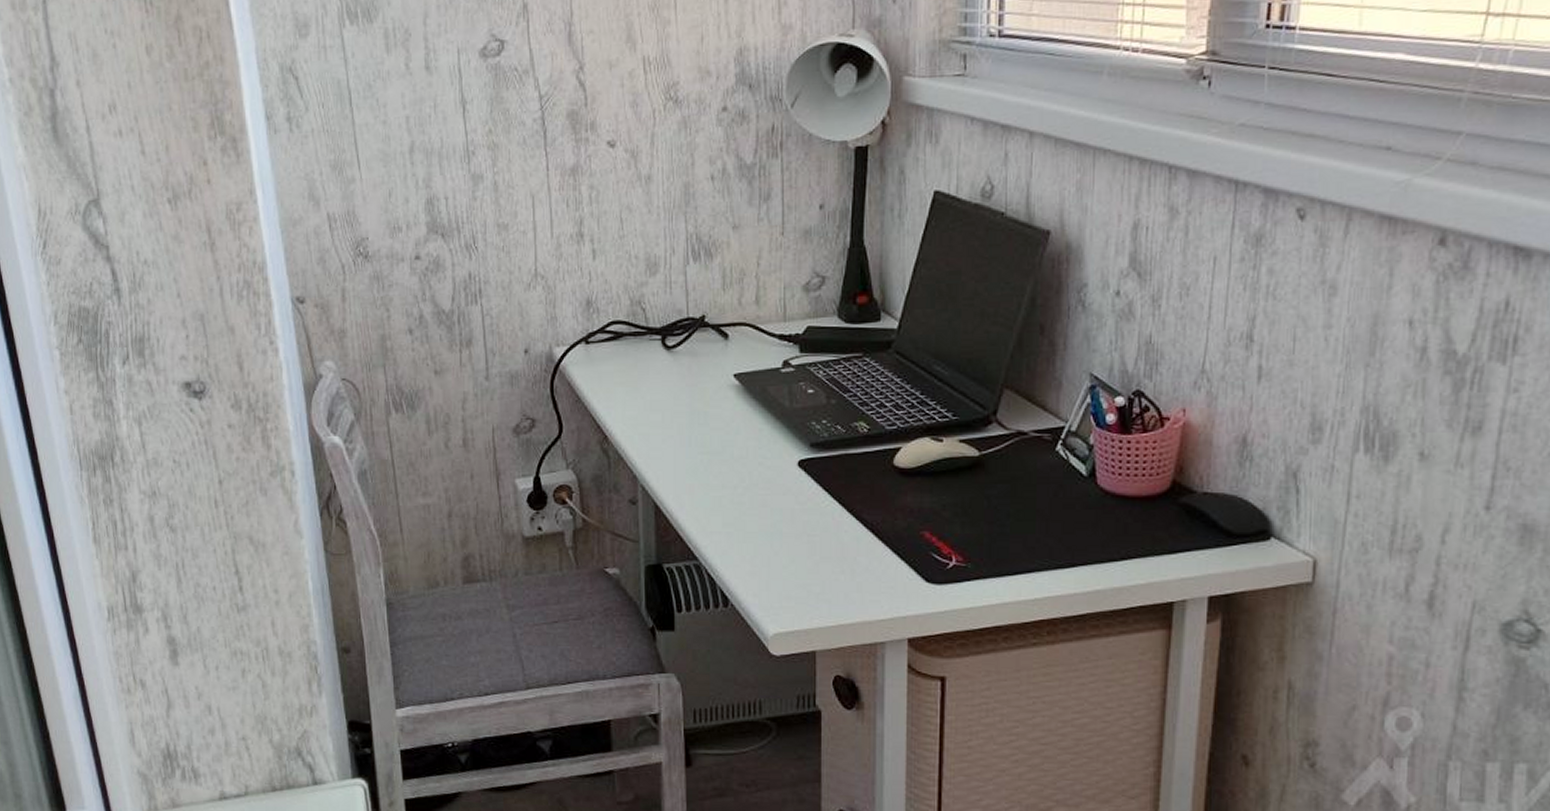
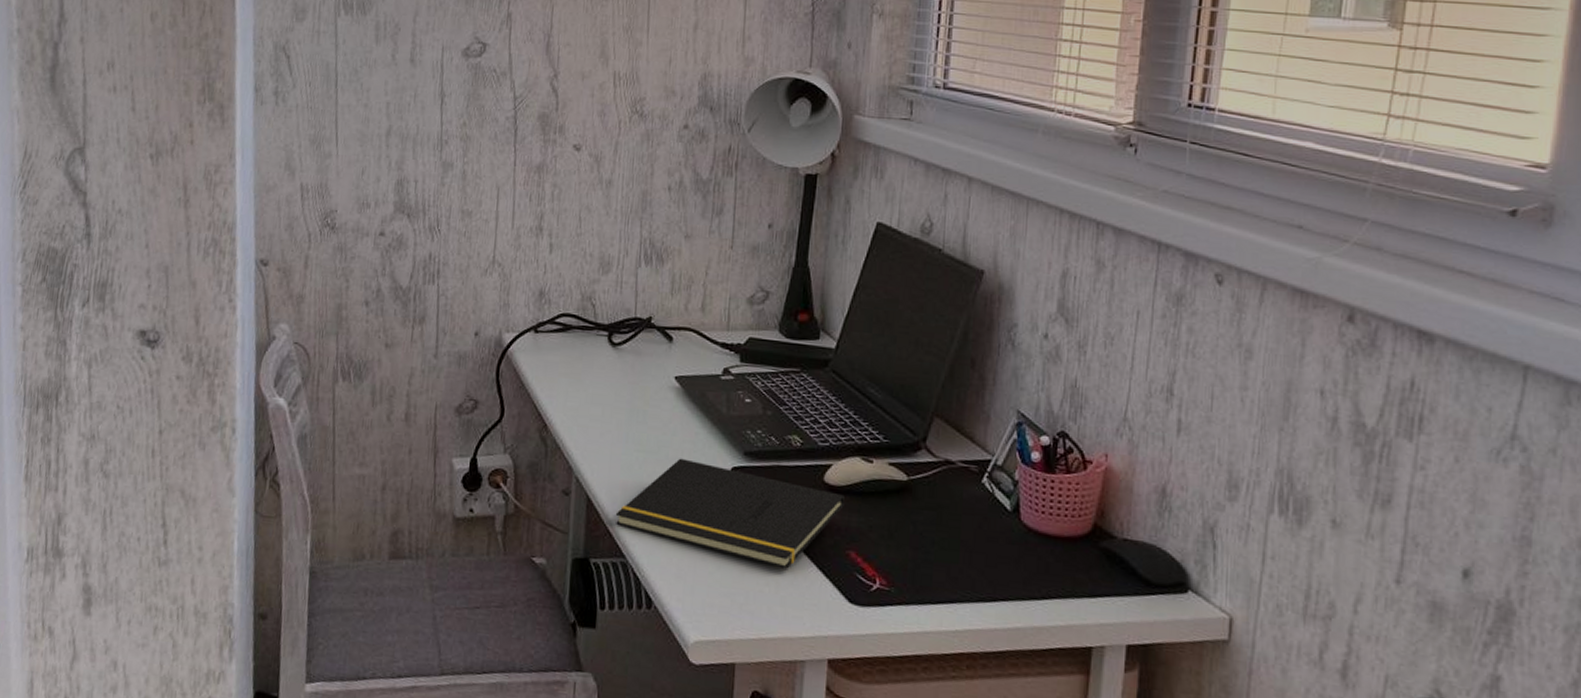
notepad: none [684,456,916,555] -> present [615,458,845,569]

